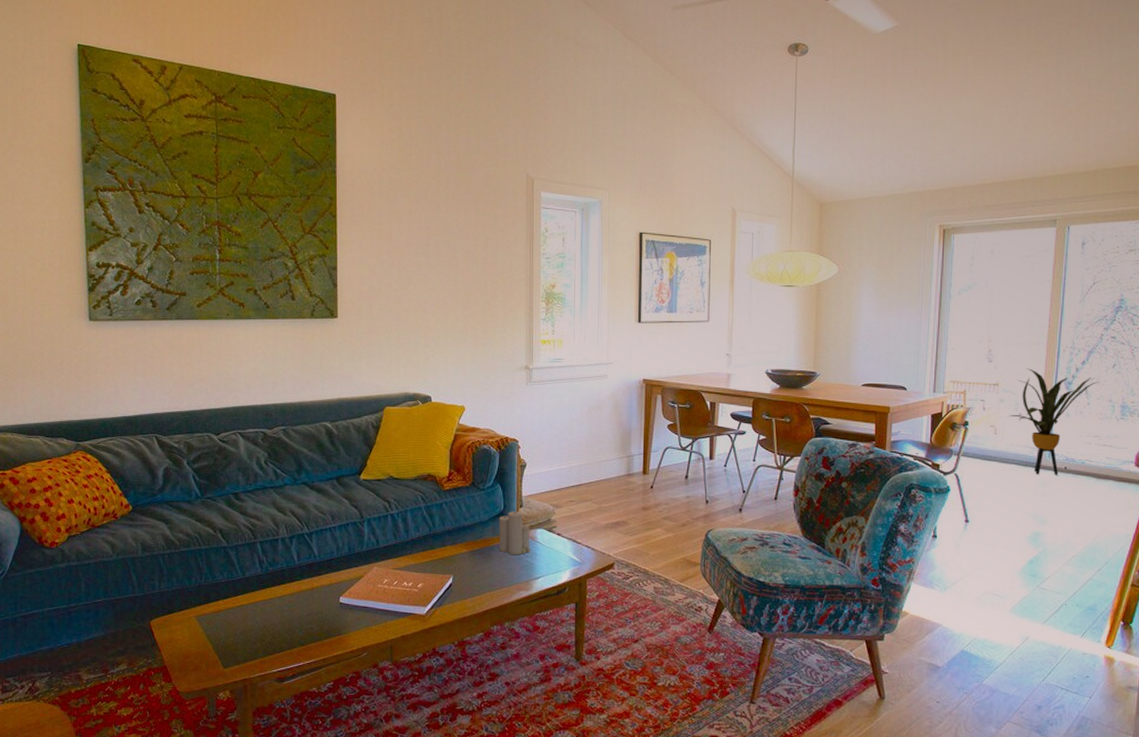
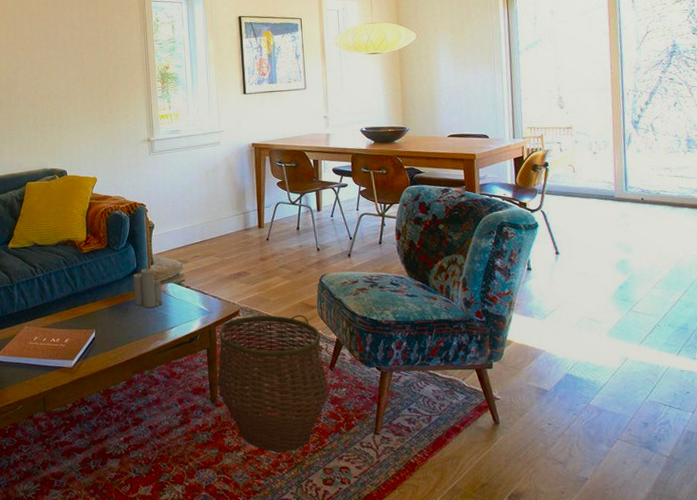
basket: none [583,570,705,716] -> present [216,314,329,451]
house plant: present [1009,368,1100,475] -> none [585,111,664,207]

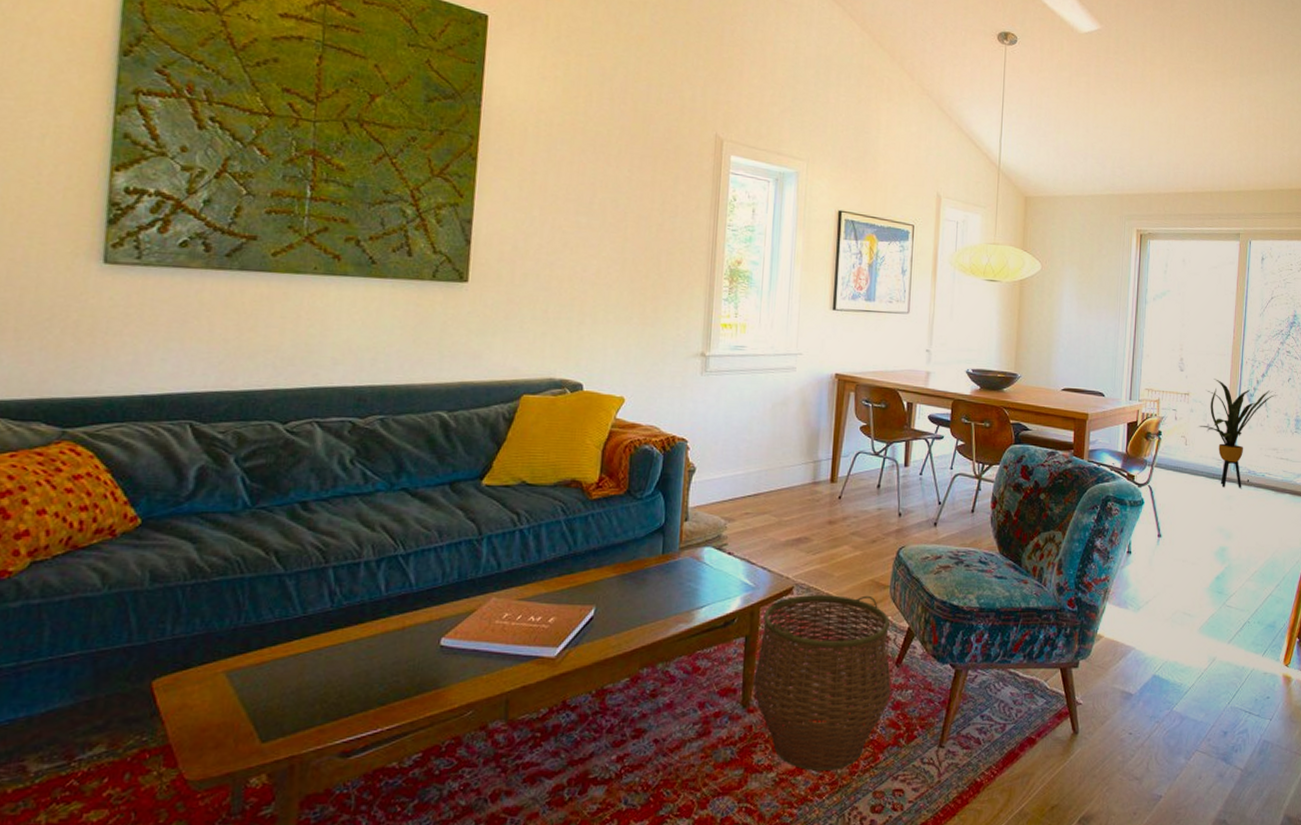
candle: present [133,266,163,309] -> none [656,523,695,580]
house plant: none [585,111,664,207] -> present [1199,379,1277,488]

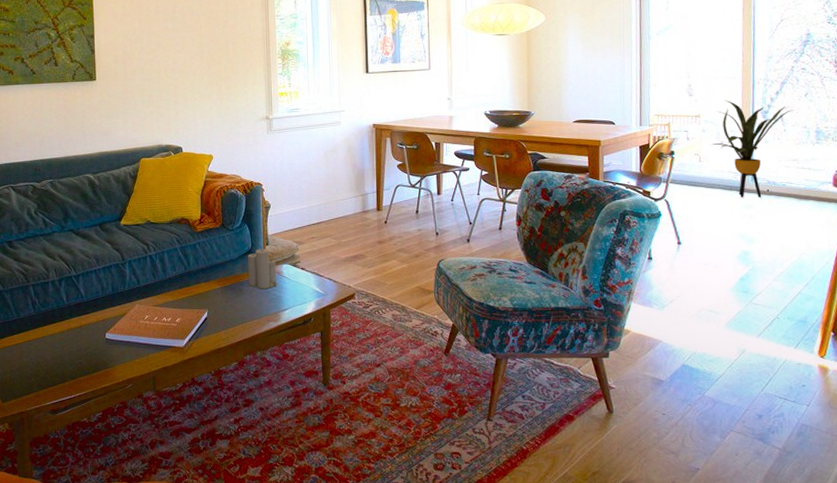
candle: none [656,523,695,580] -> present [248,247,277,290]
basket: present [753,595,891,771] -> none [329,299,443,435]

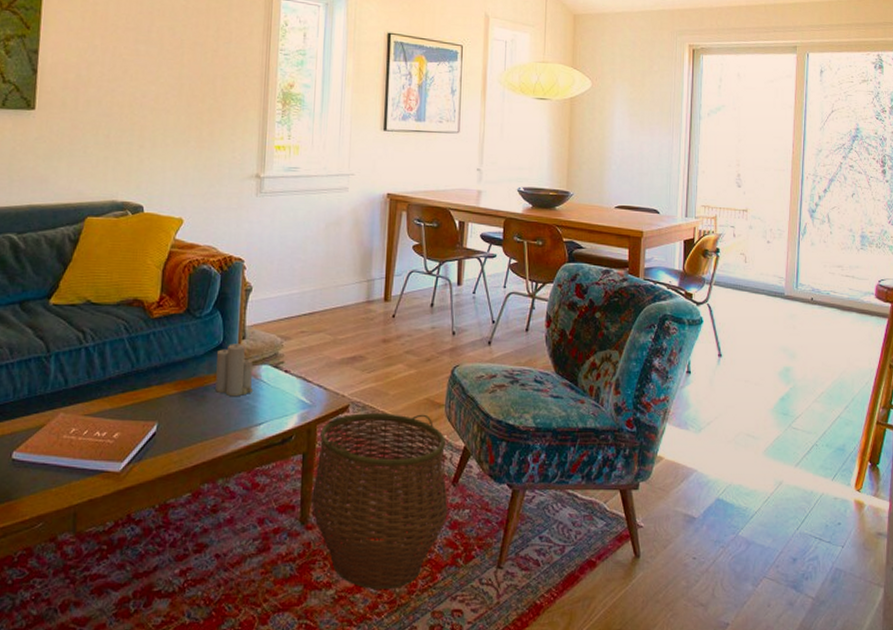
basket: none [329,299,443,435] -> present [311,413,448,589]
house plant: present [712,100,794,198] -> none [758,194,841,307]

